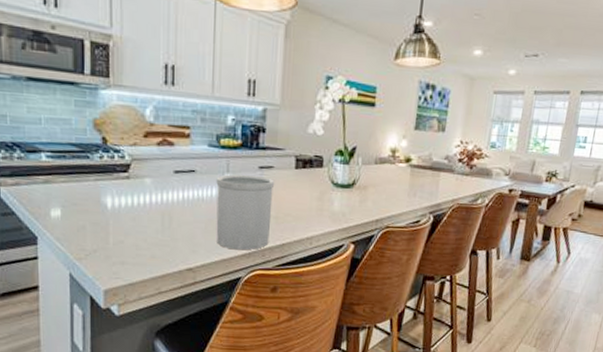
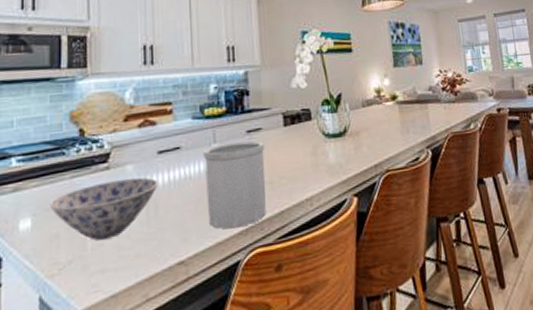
bowl: none [76,189,174,238] -> present [49,177,159,241]

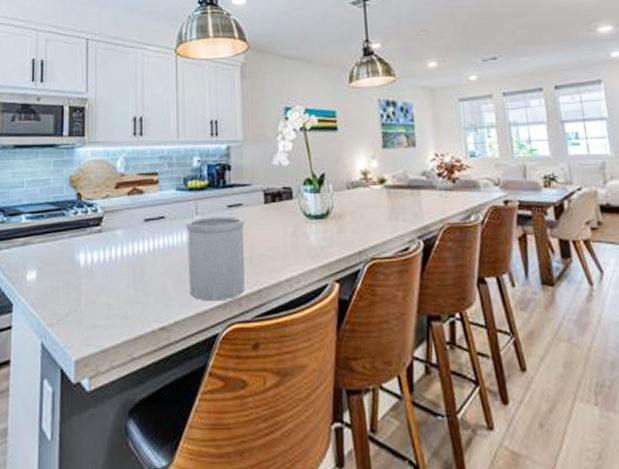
bowl: present [49,177,159,241] -> none [51,242,145,297]

